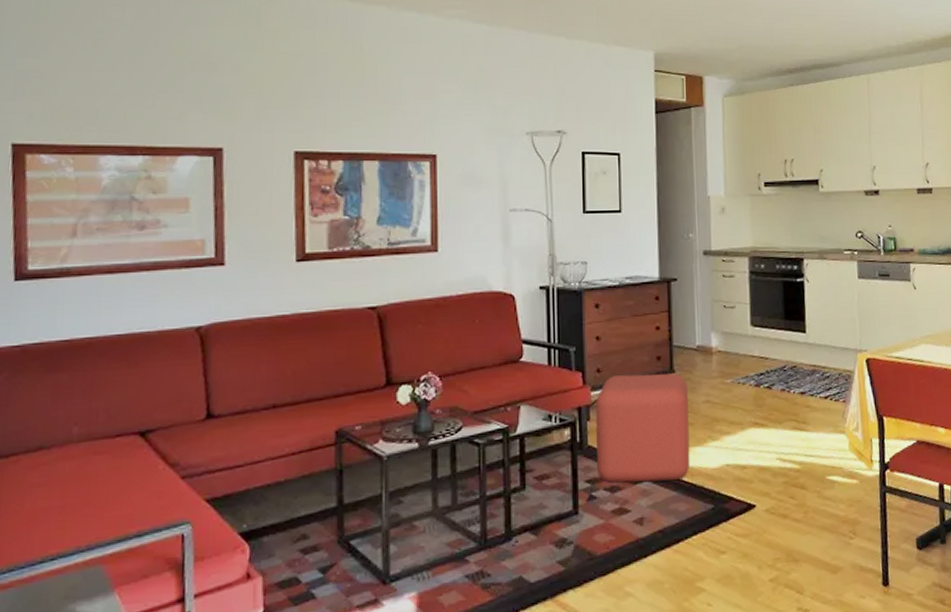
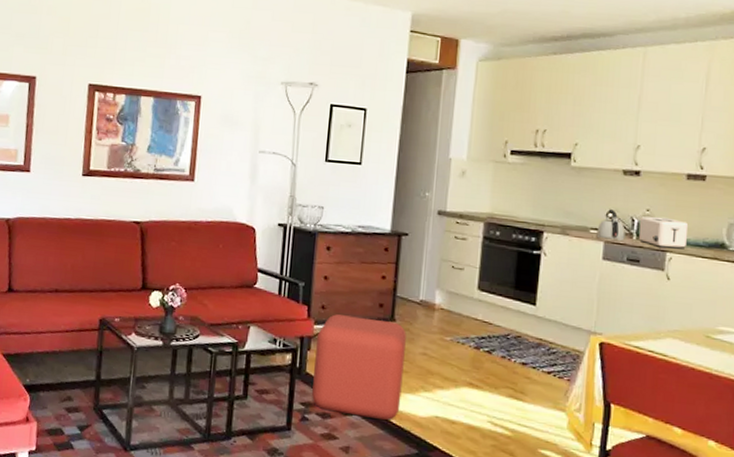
kettle: none [849,229,874,259] -> present [596,209,626,241]
toaster: none [885,231,926,261] -> present [638,216,689,250]

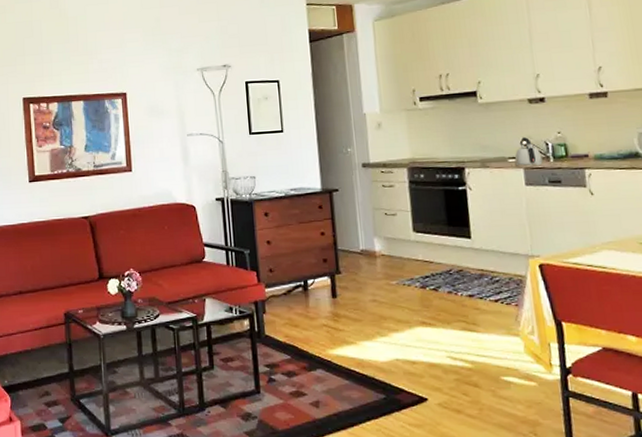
cube: present [312,314,406,421] -> none [270,274,361,371]
toaster: present [638,216,689,250] -> none [554,136,603,167]

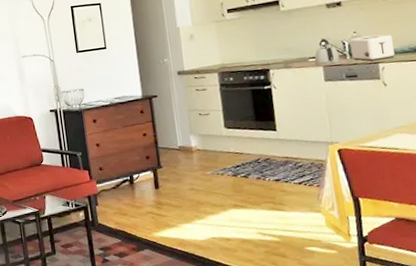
toaster: none [554,136,603,167] -> present [350,34,395,62]

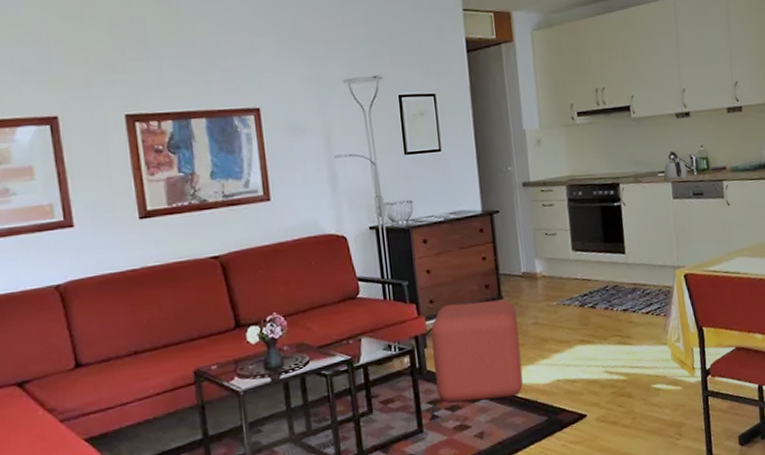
cube: none [101,168,182,251] -> present [431,299,523,403]
toaster: present [350,34,395,62] -> none [697,149,738,179]

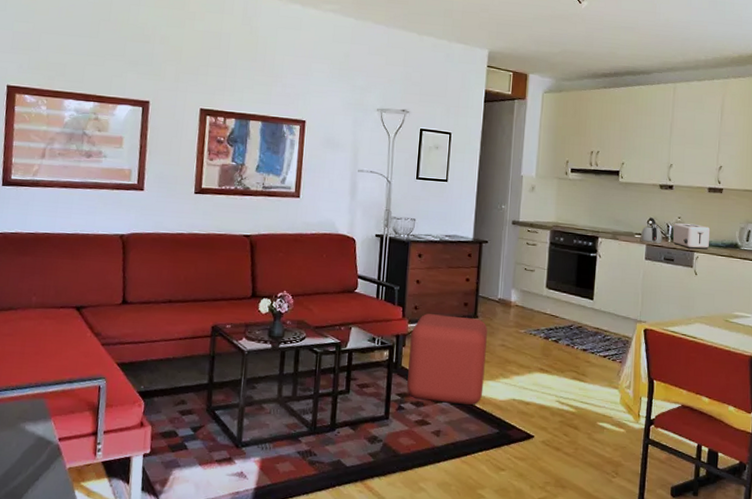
toaster: none [697,149,738,179] -> present [672,223,711,250]

